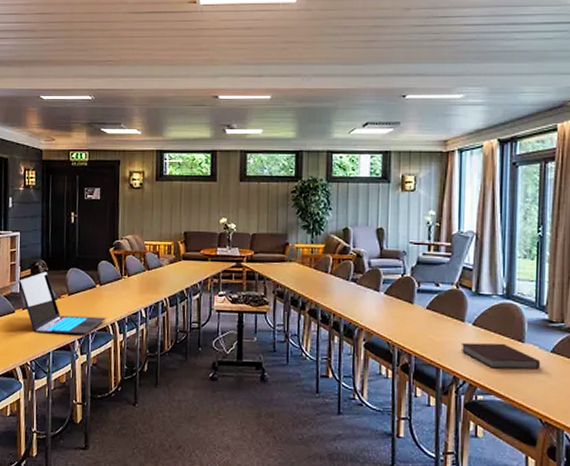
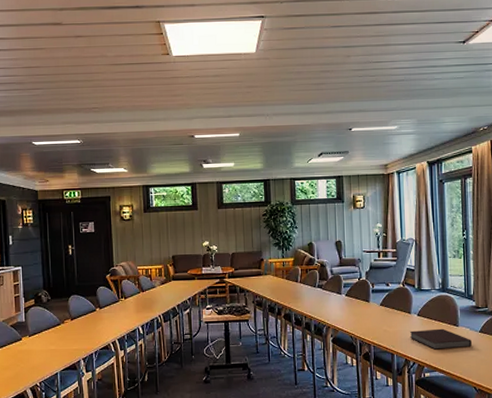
laptop: present [18,271,107,336] -> none [23,300,108,356]

